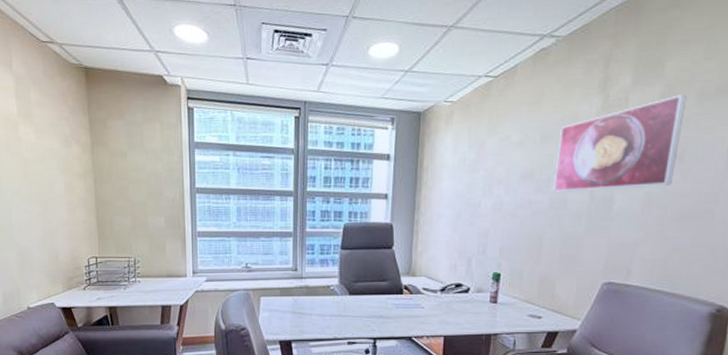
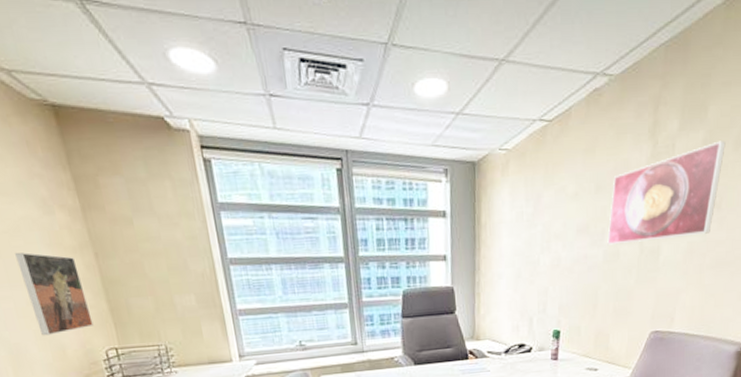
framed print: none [38,176,83,243] -> present [15,252,94,336]

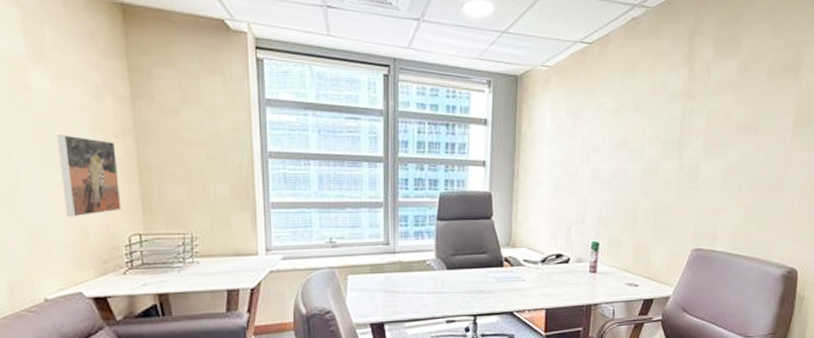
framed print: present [607,140,726,245] -> none [646,70,759,161]

